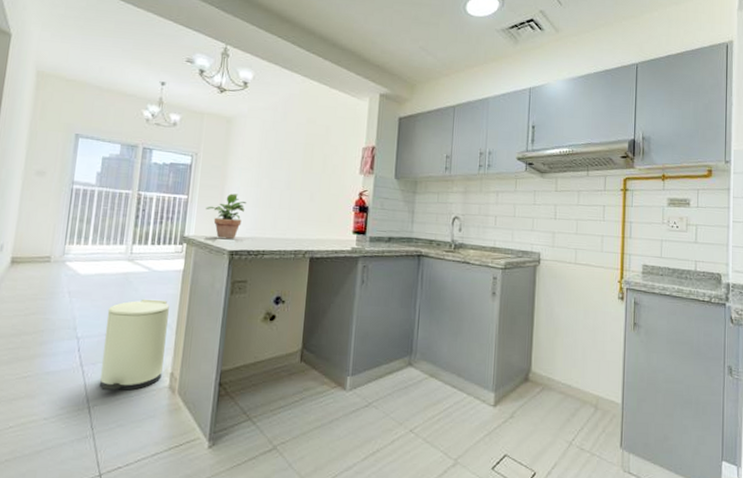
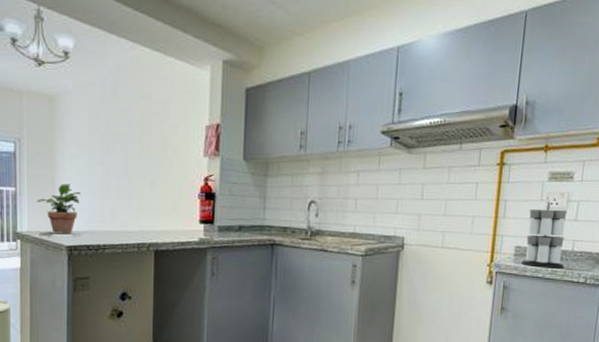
spice rack: none [650,223,690,287] -> present [522,200,568,269]

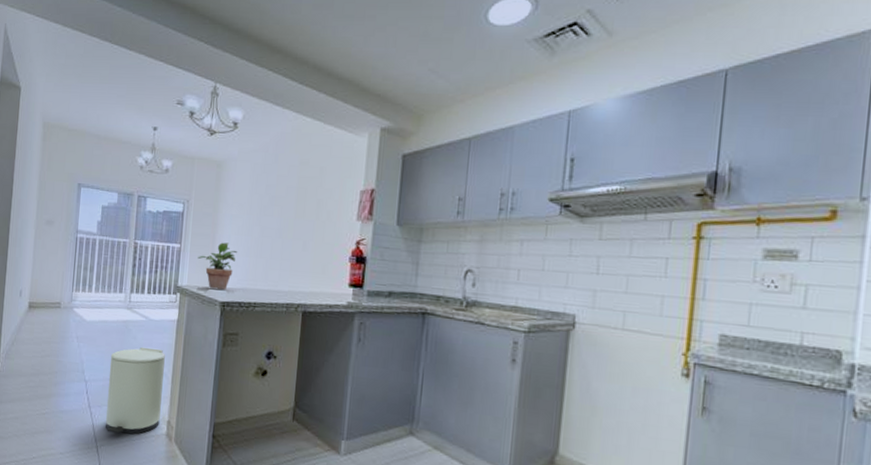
spice rack: present [522,200,568,269] -> none [729,282,792,367]

